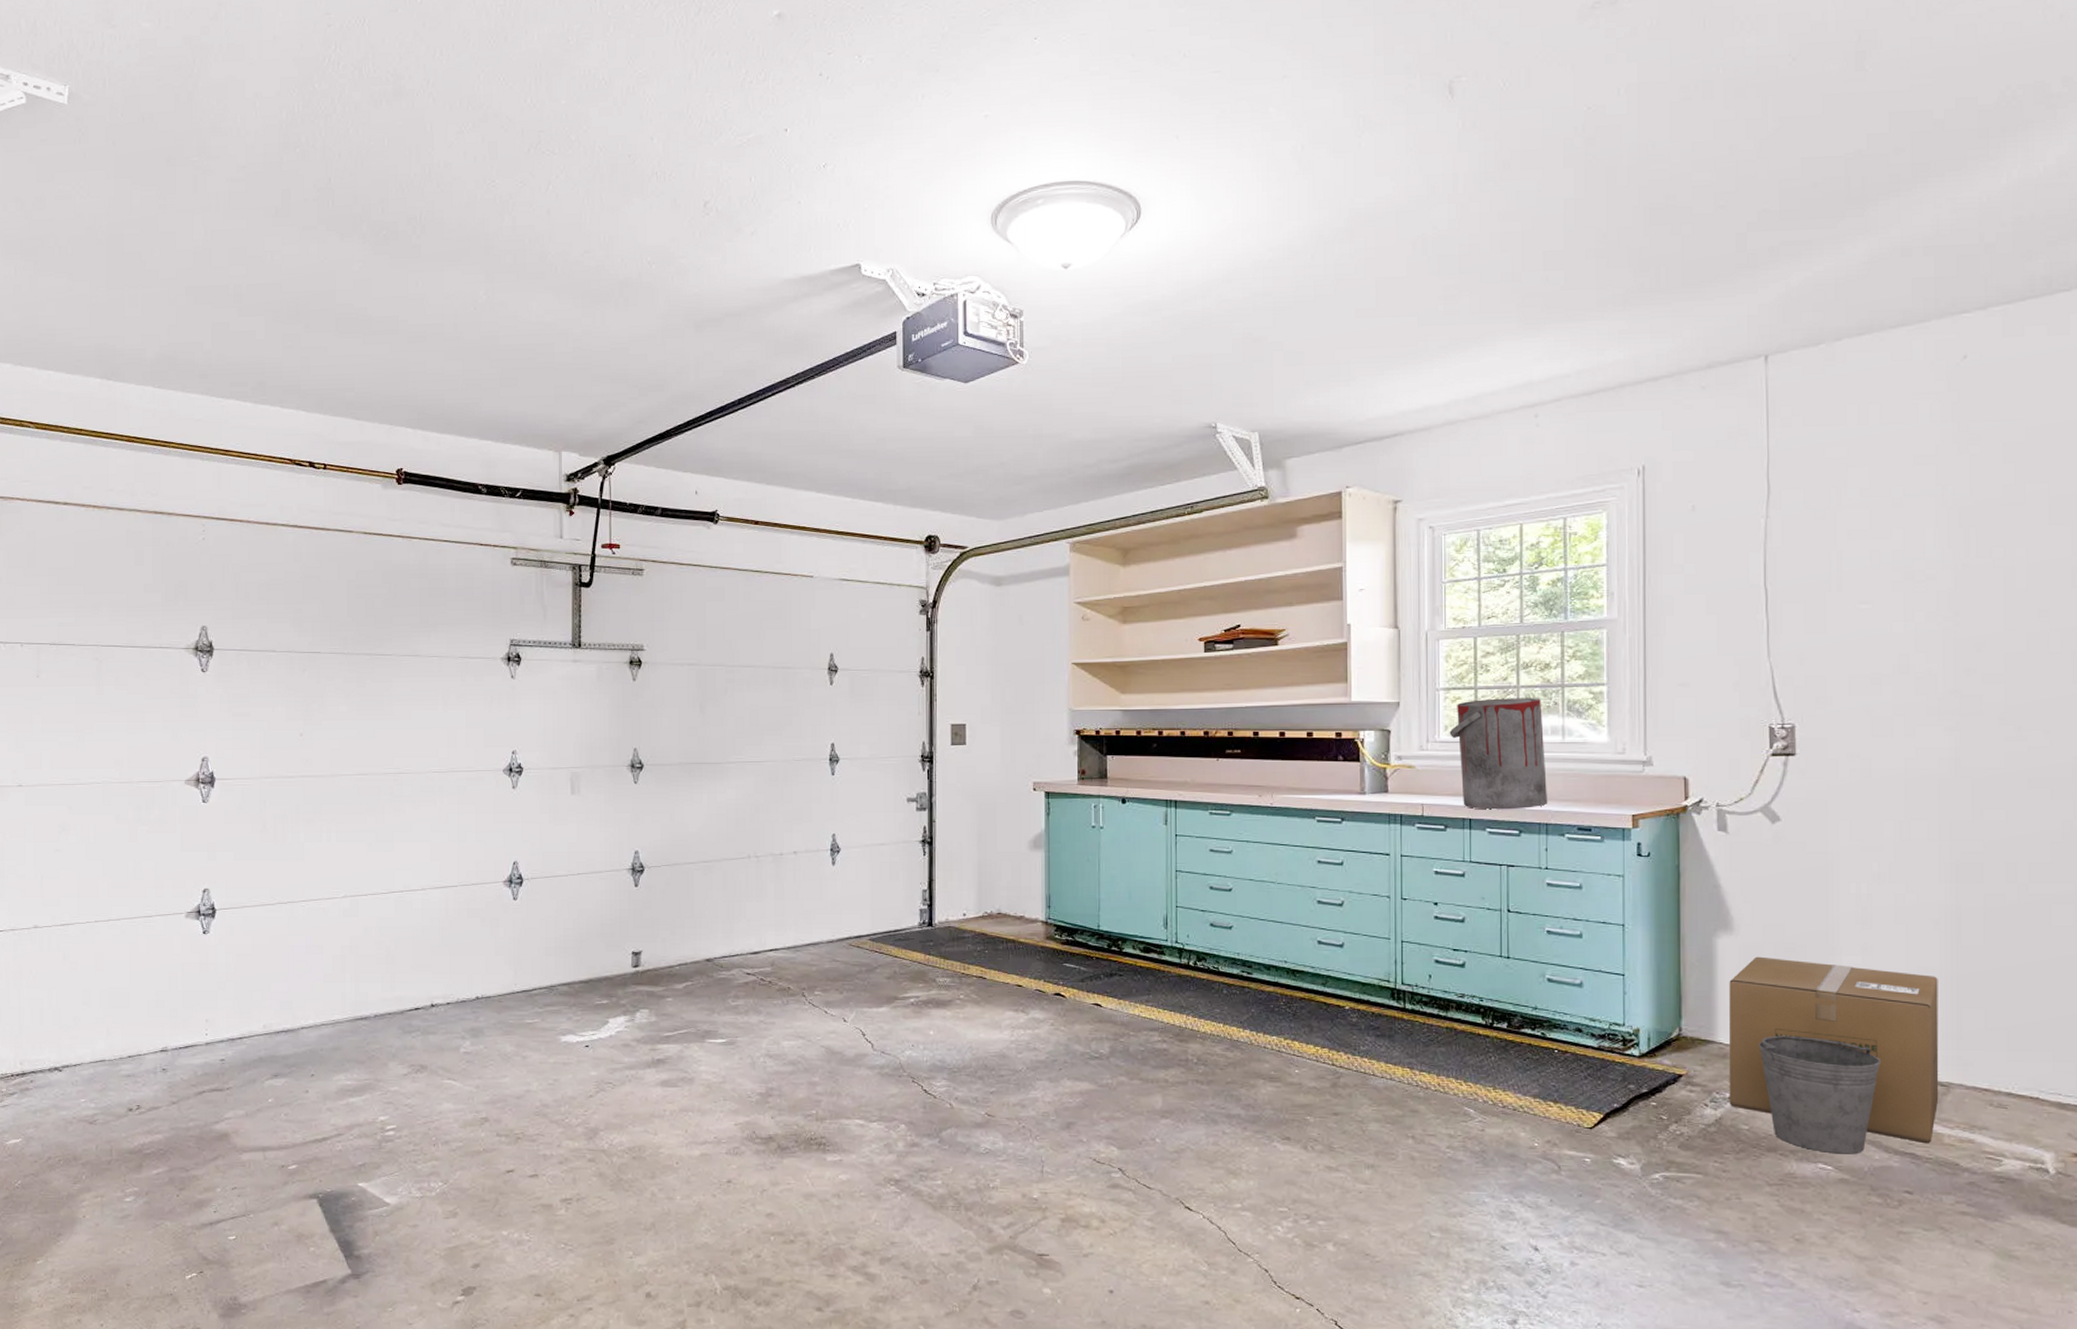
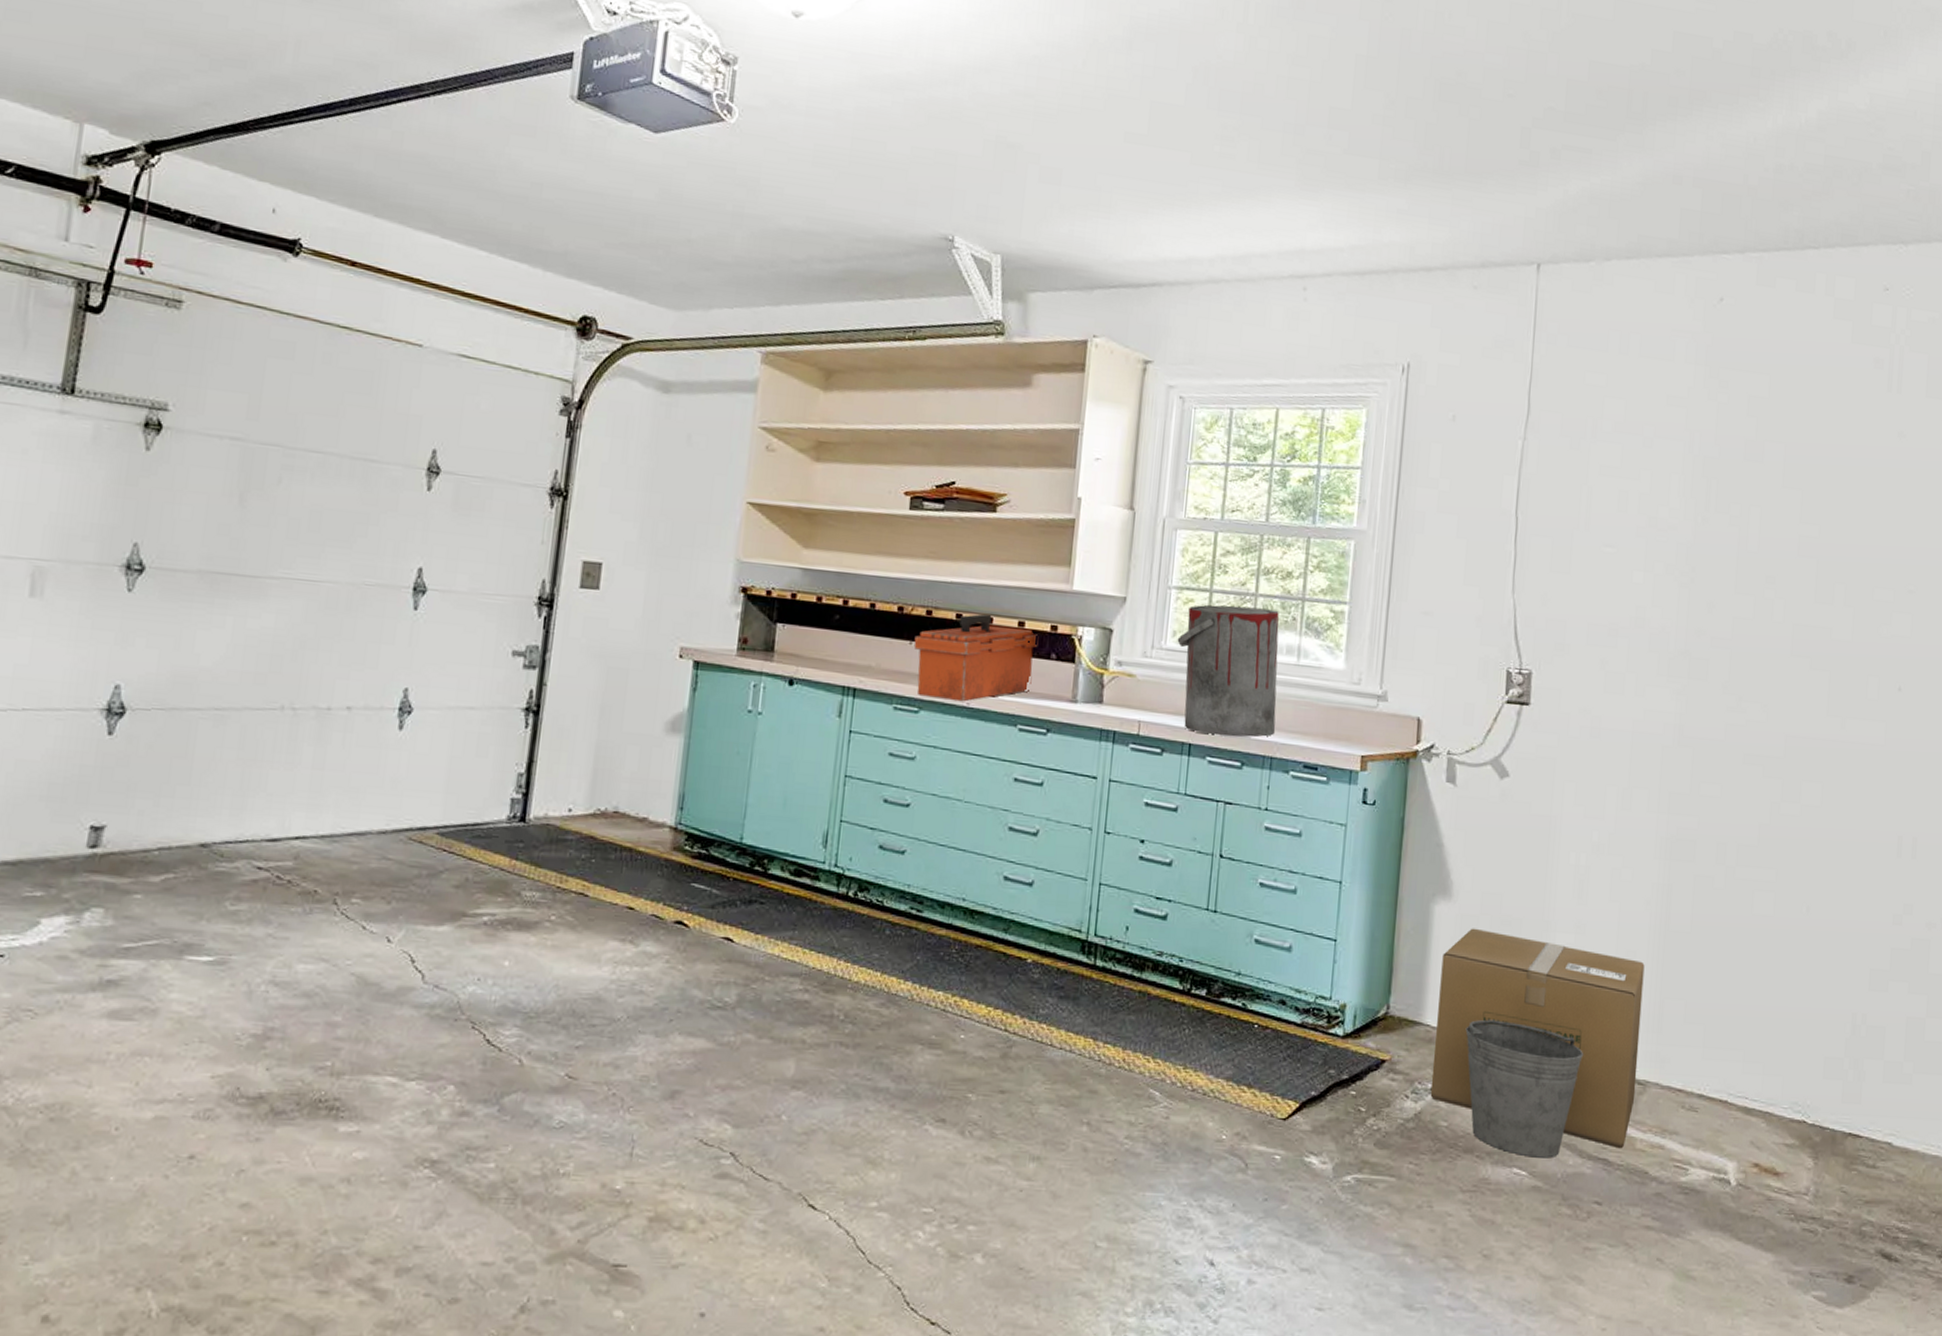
toolbox: none [1220,729,1326,803] -> present [913,613,1039,702]

